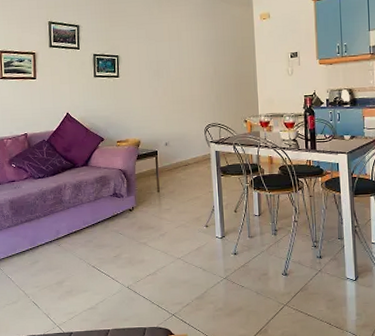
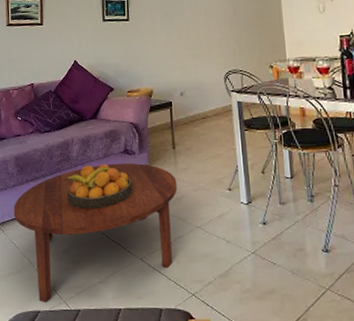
coffee table: none [8,205,161,328] -> present [13,163,177,303]
fruit bowl: none [59,205,121,246] -> present [66,163,132,209]

